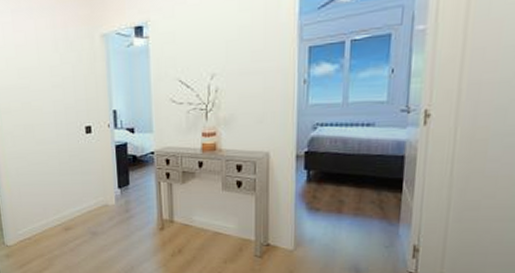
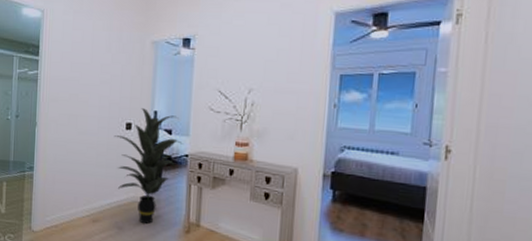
indoor plant: none [74,109,149,227] -> present [113,108,184,224]

